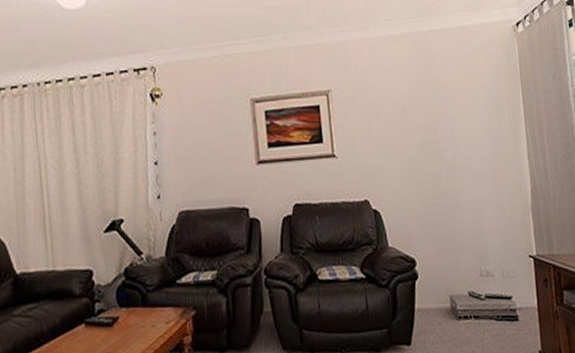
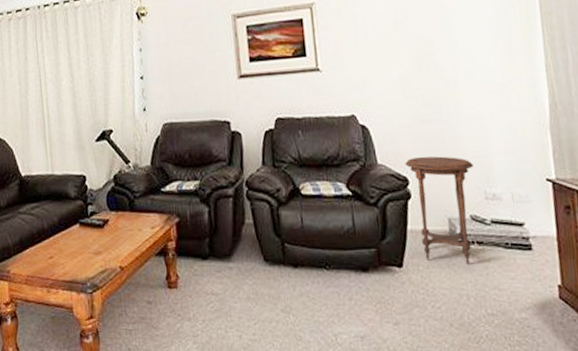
side table: none [413,237,471,339] -> present [405,156,473,266]

